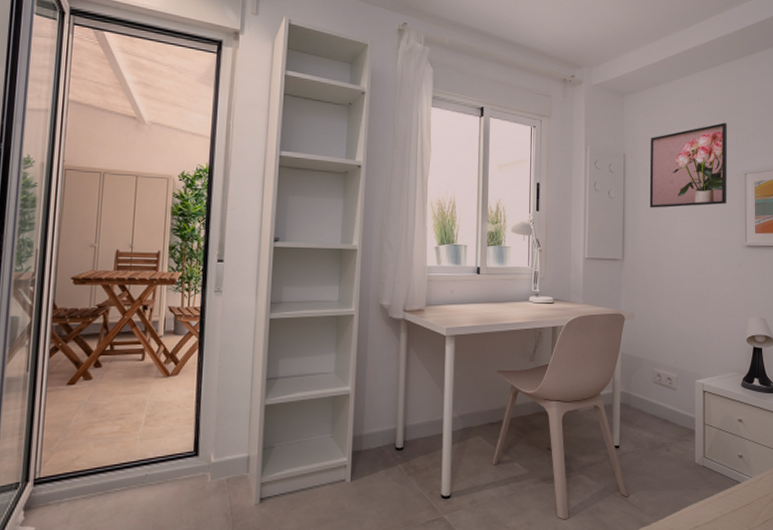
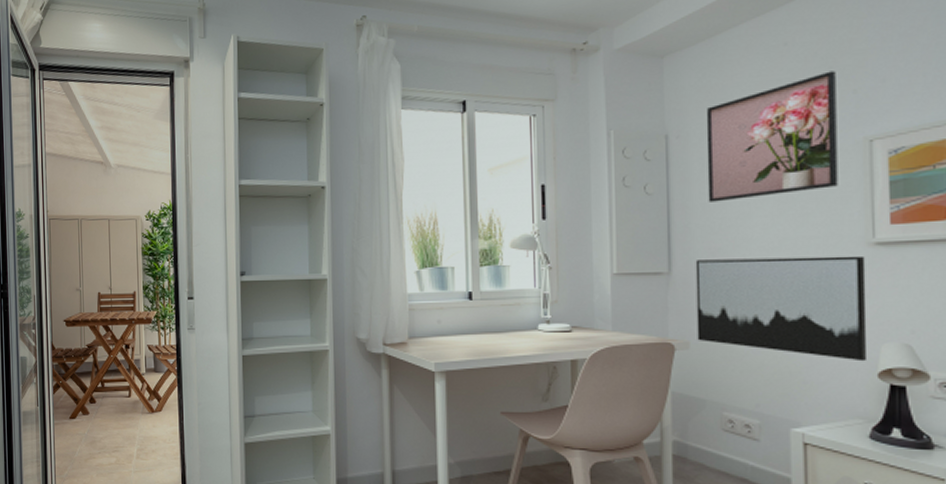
wall art: none [639,251,741,330] -> present [695,255,868,362]

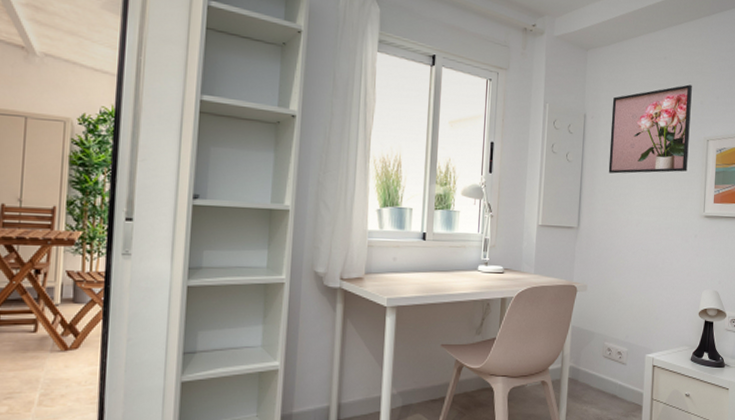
wall art: present [695,255,868,362] -> none [592,219,698,304]

